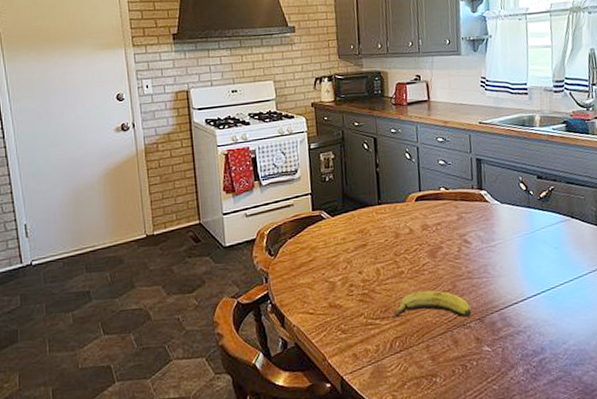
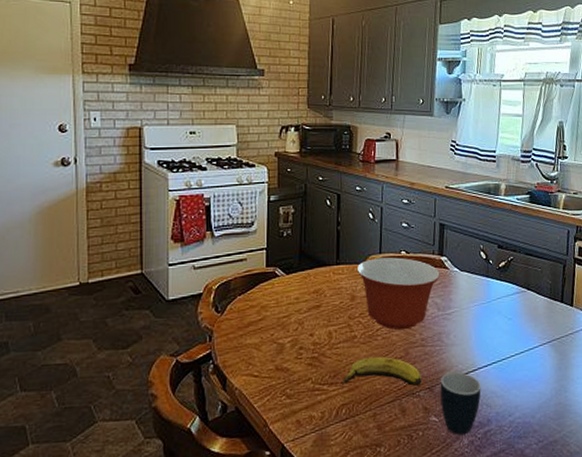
mixing bowl: none [398,194,481,265] -> present [356,257,440,331]
mug: none [490,302,533,364] -> present [440,372,481,436]

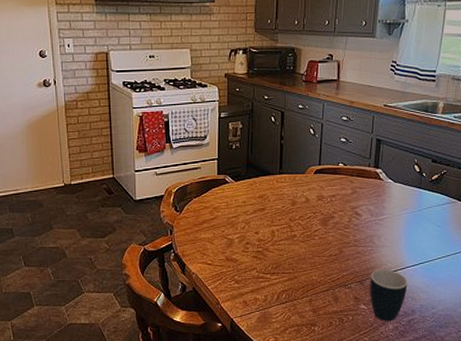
banana: present [341,356,423,387] -> none [282,253,354,279]
mixing bowl: present [356,257,440,331] -> none [297,169,375,232]

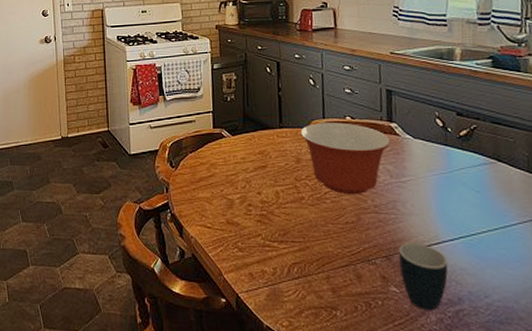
mixing bowl: none [297,169,375,232] -> present [300,122,391,195]

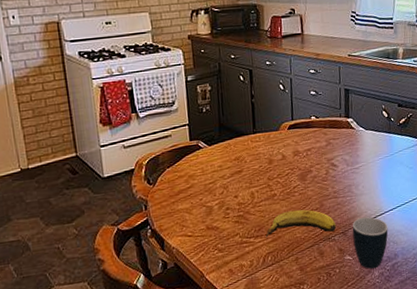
banana: none [291,219,378,253] -> present [265,209,337,238]
mixing bowl: present [300,122,391,195] -> none [272,122,348,186]

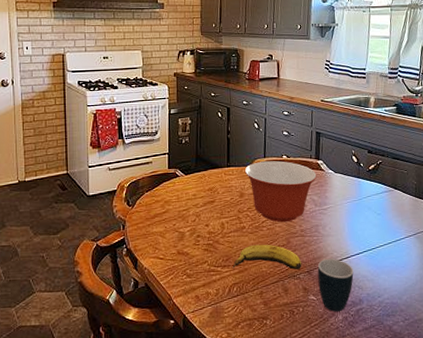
mixing bowl: none [272,122,348,186] -> present [244,161,317,223]

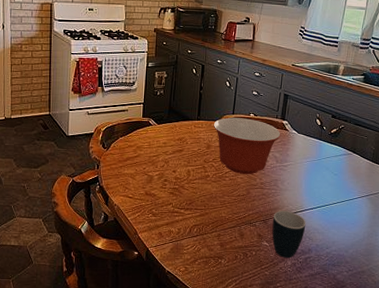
banana: present [232,244,302,270] -> none [194,192,259,218]

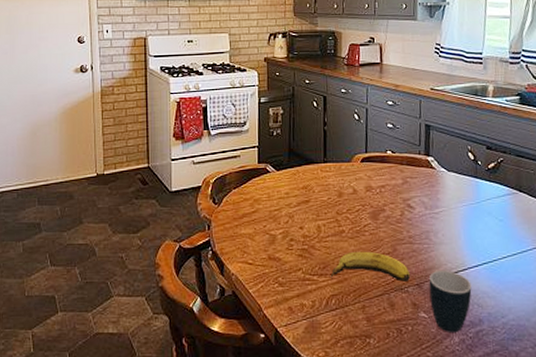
banana: none [194,192,259,218] -> present [330,251,411,282]
mixing bowl: present [213,117,281,175] -> none [343,156,427,227]

